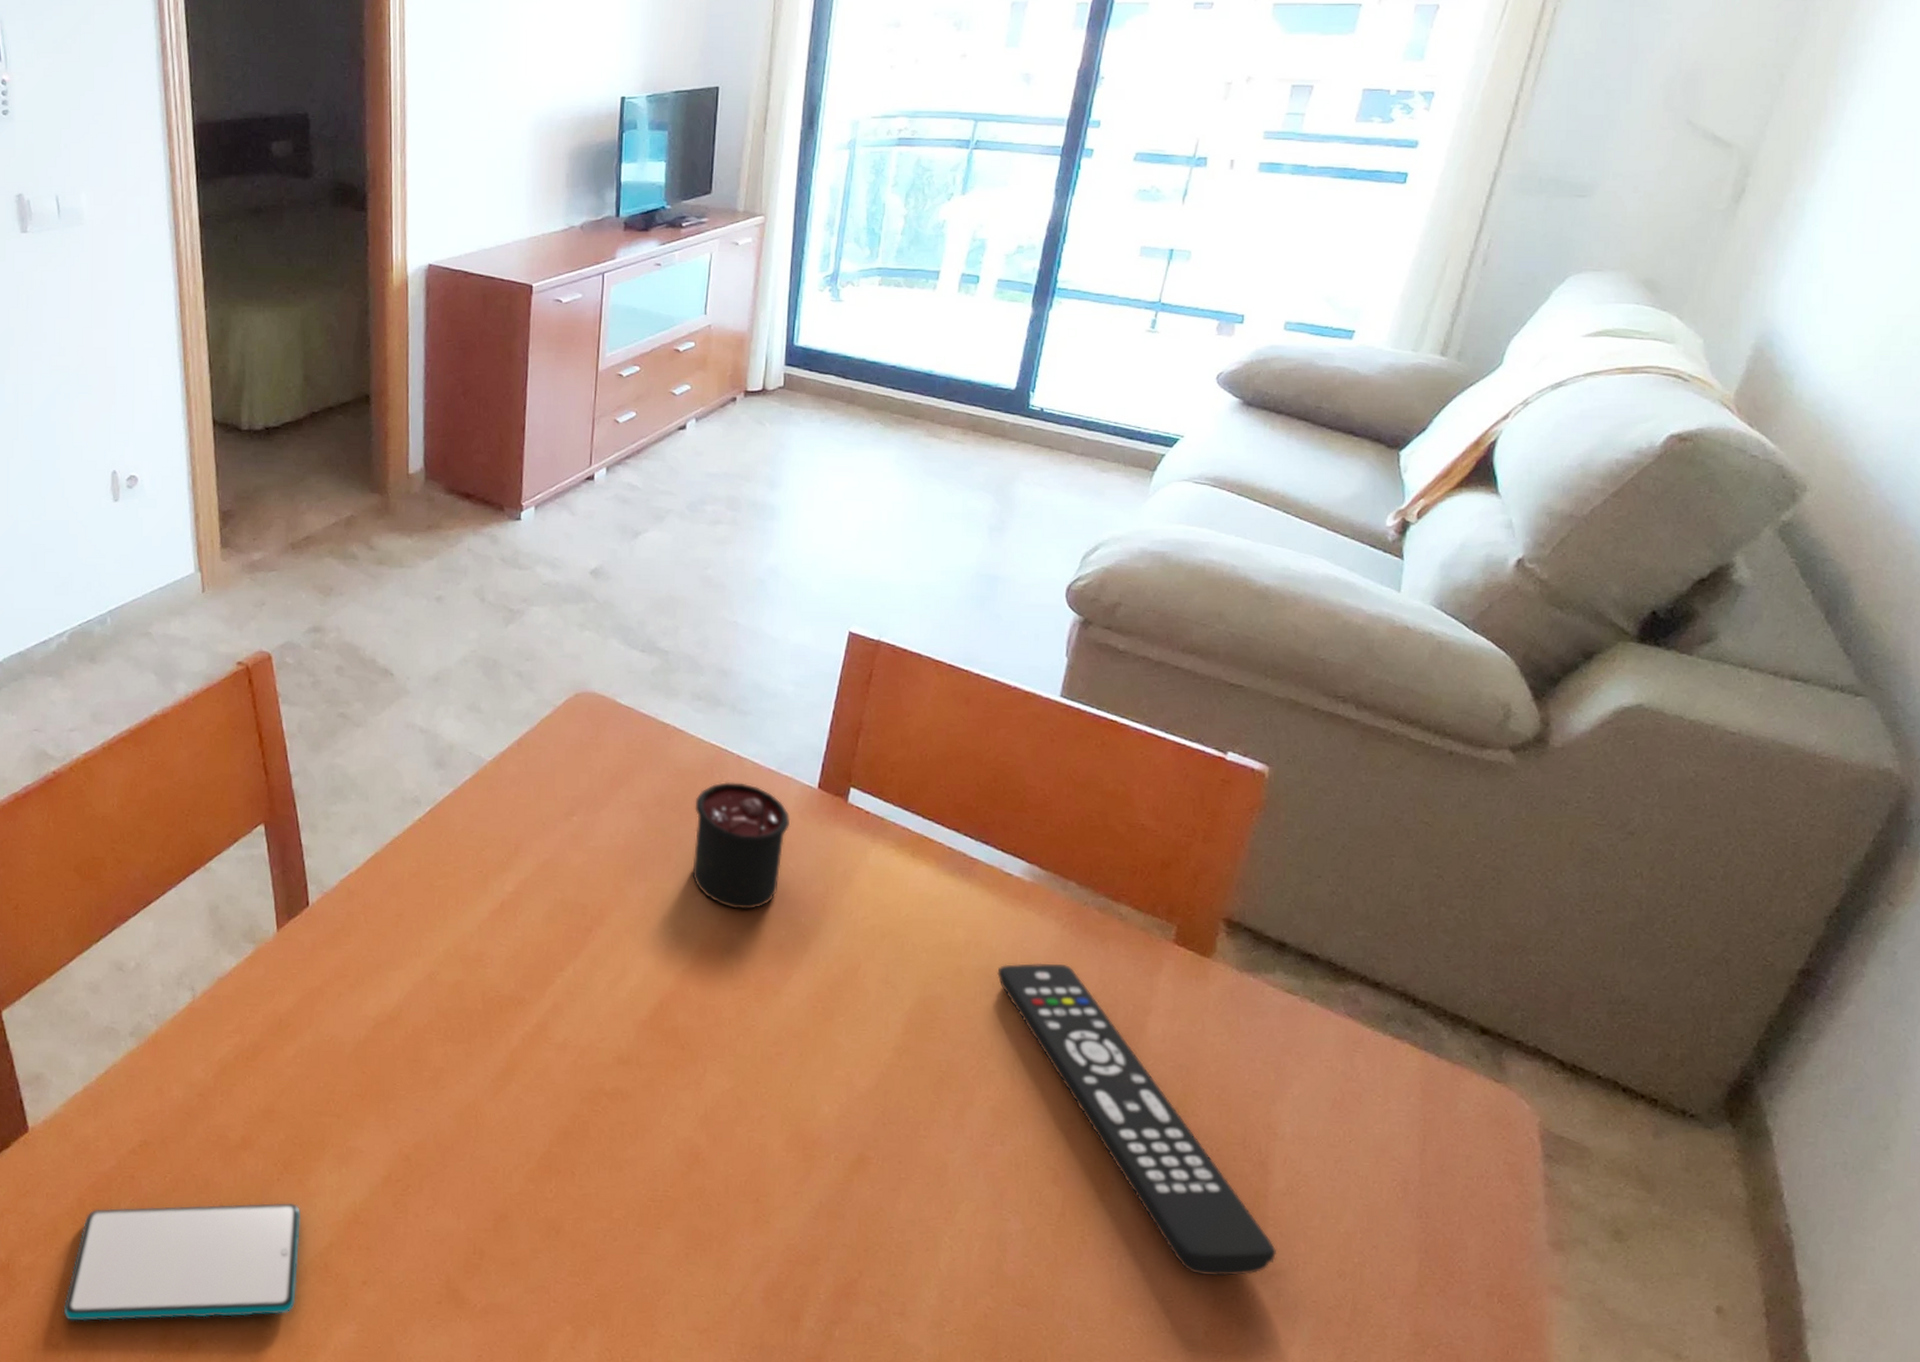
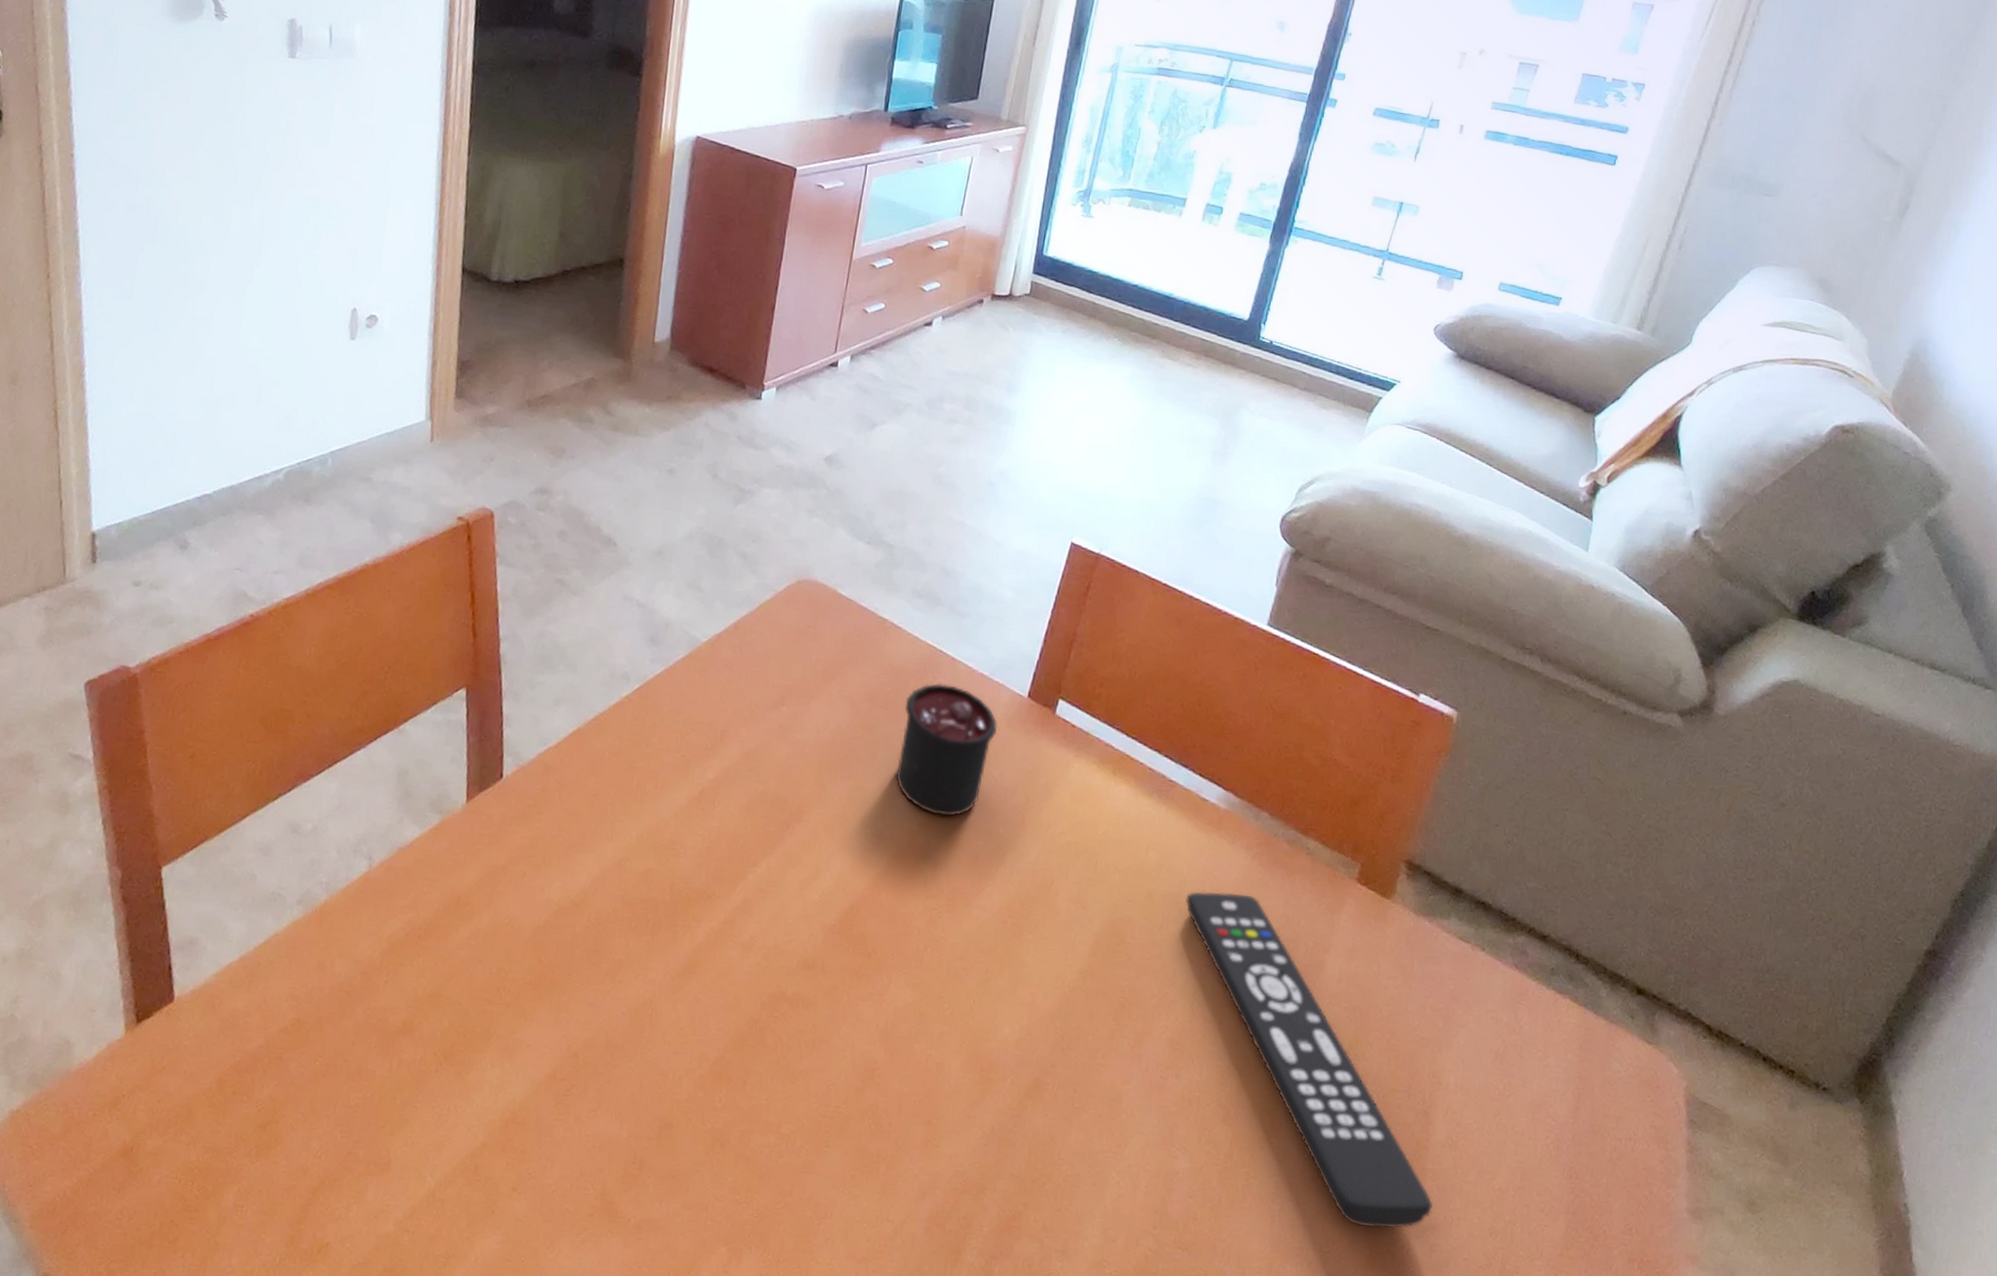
smartphone: present [63,1203,302,1322] -> none [185,1091,456,1220]

